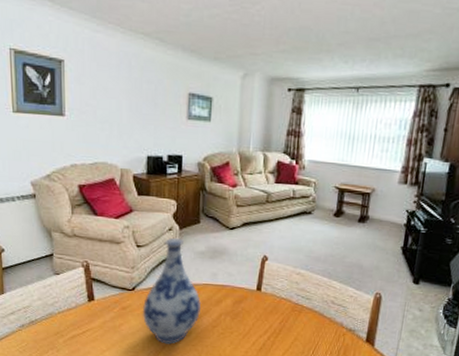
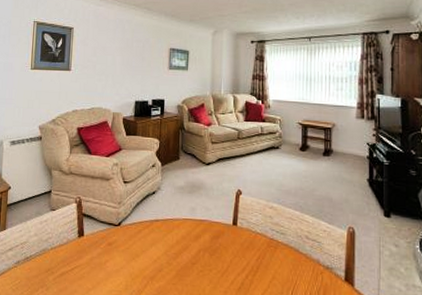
vase: present [142,237,202,344] -> none [126,173,182,283]

